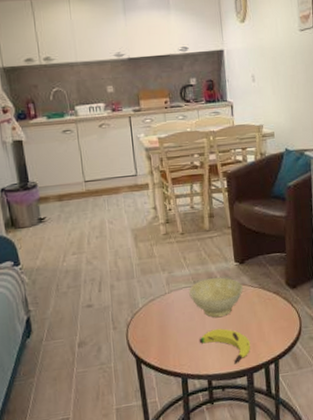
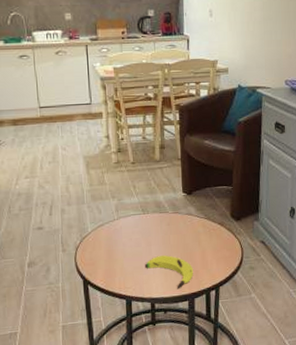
bowl: present [189,277,243,318] -> none [137,207,189,245]

